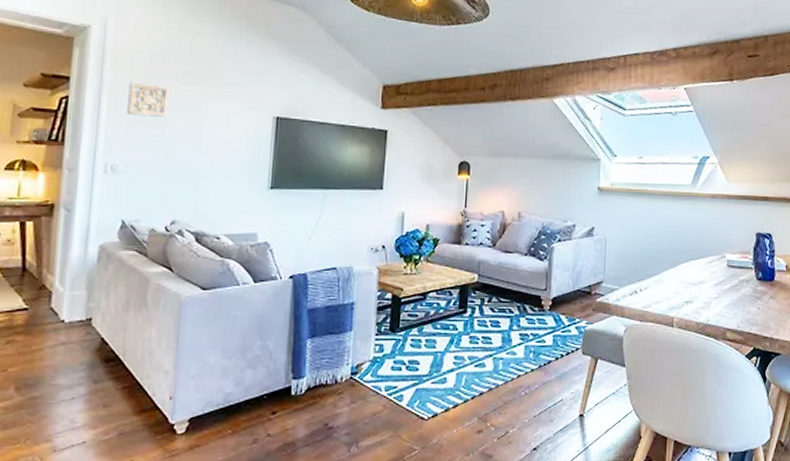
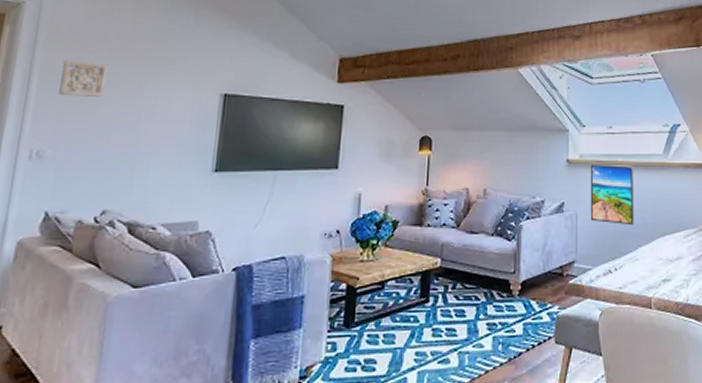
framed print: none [618,192,661,251] -> present [590,164,634,226]

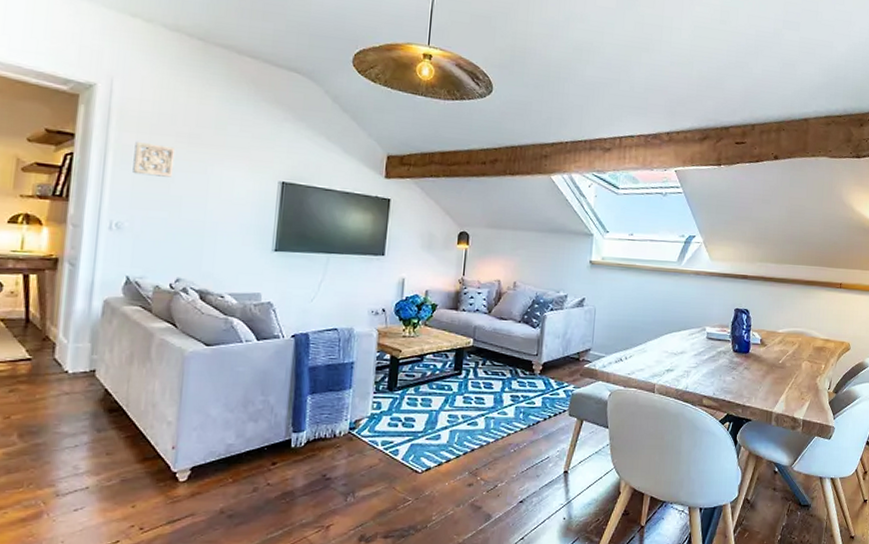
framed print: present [590,164,634,226] -> none [607,266,649,322]

